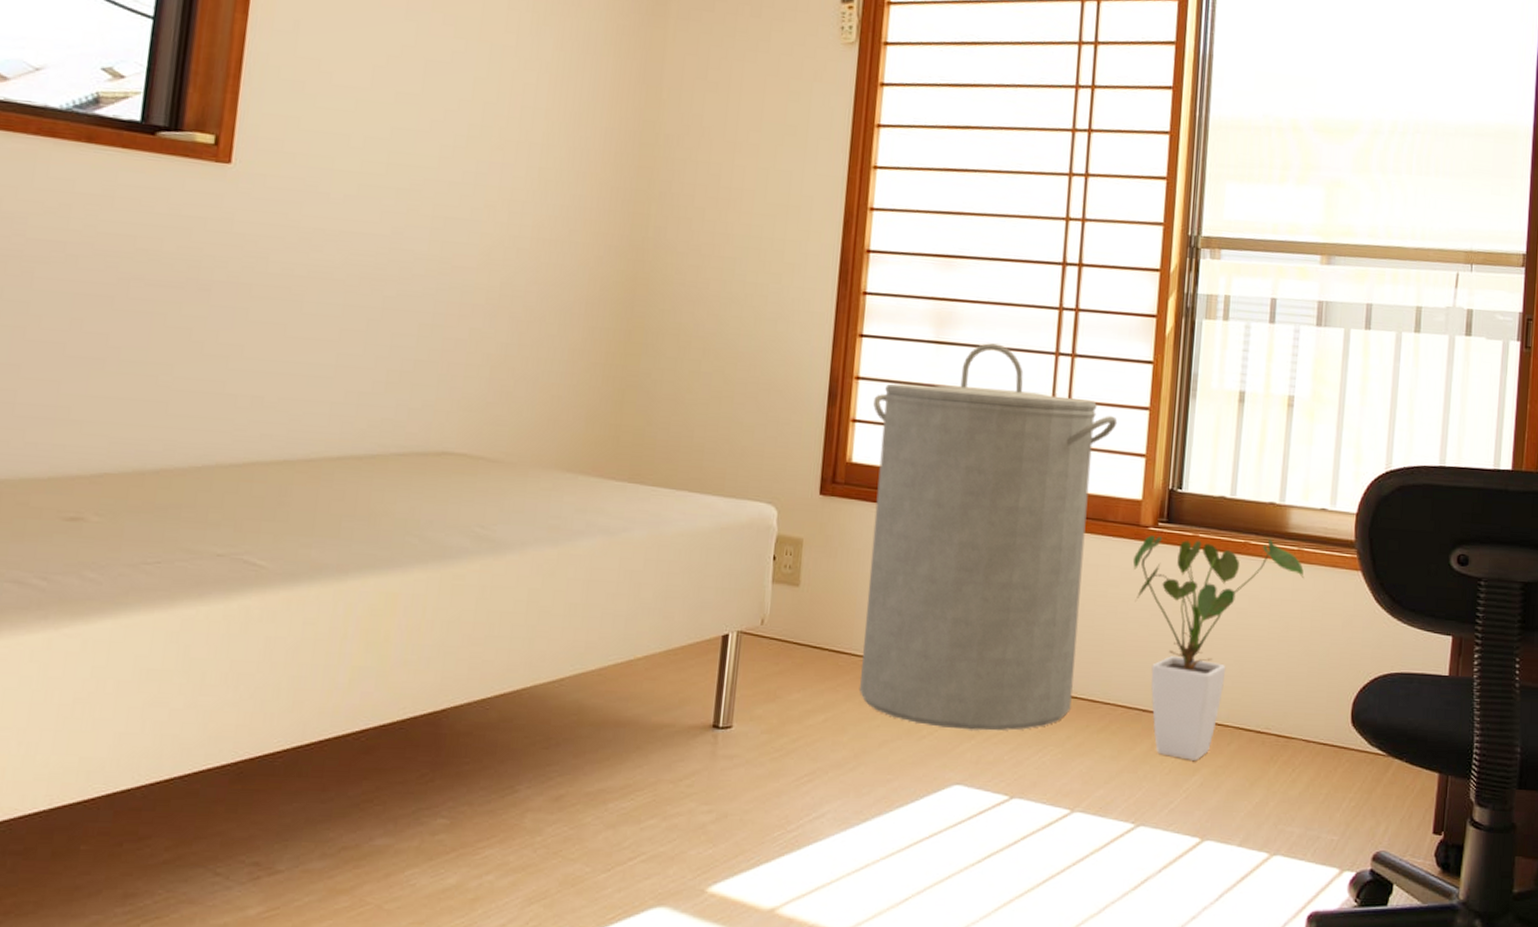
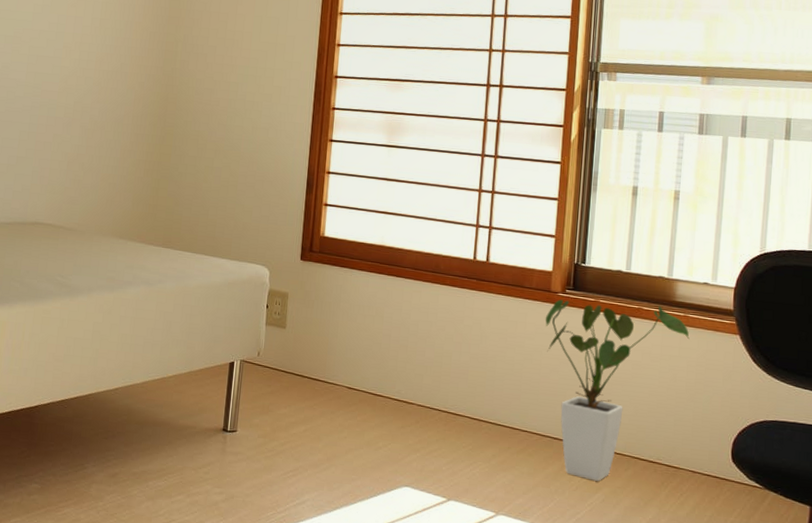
laundry hamper: present [860,343,1118,731] -> none [331,147,532,448]

